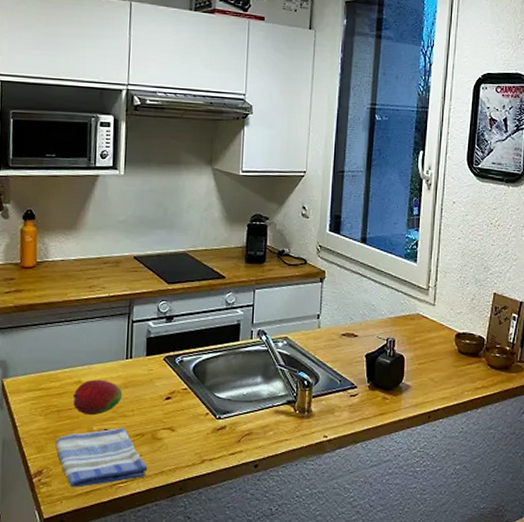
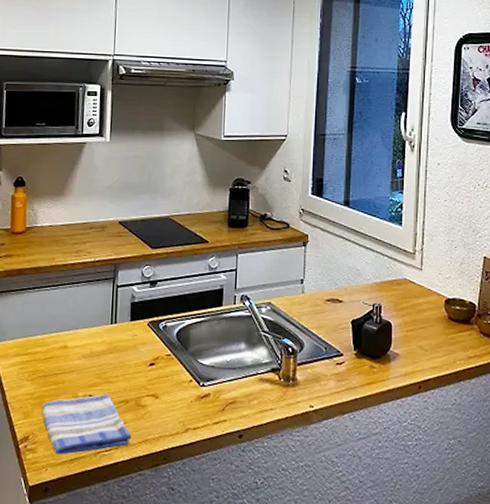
fruit: present [73,379,123,416] -> none [59,344,107,381]

